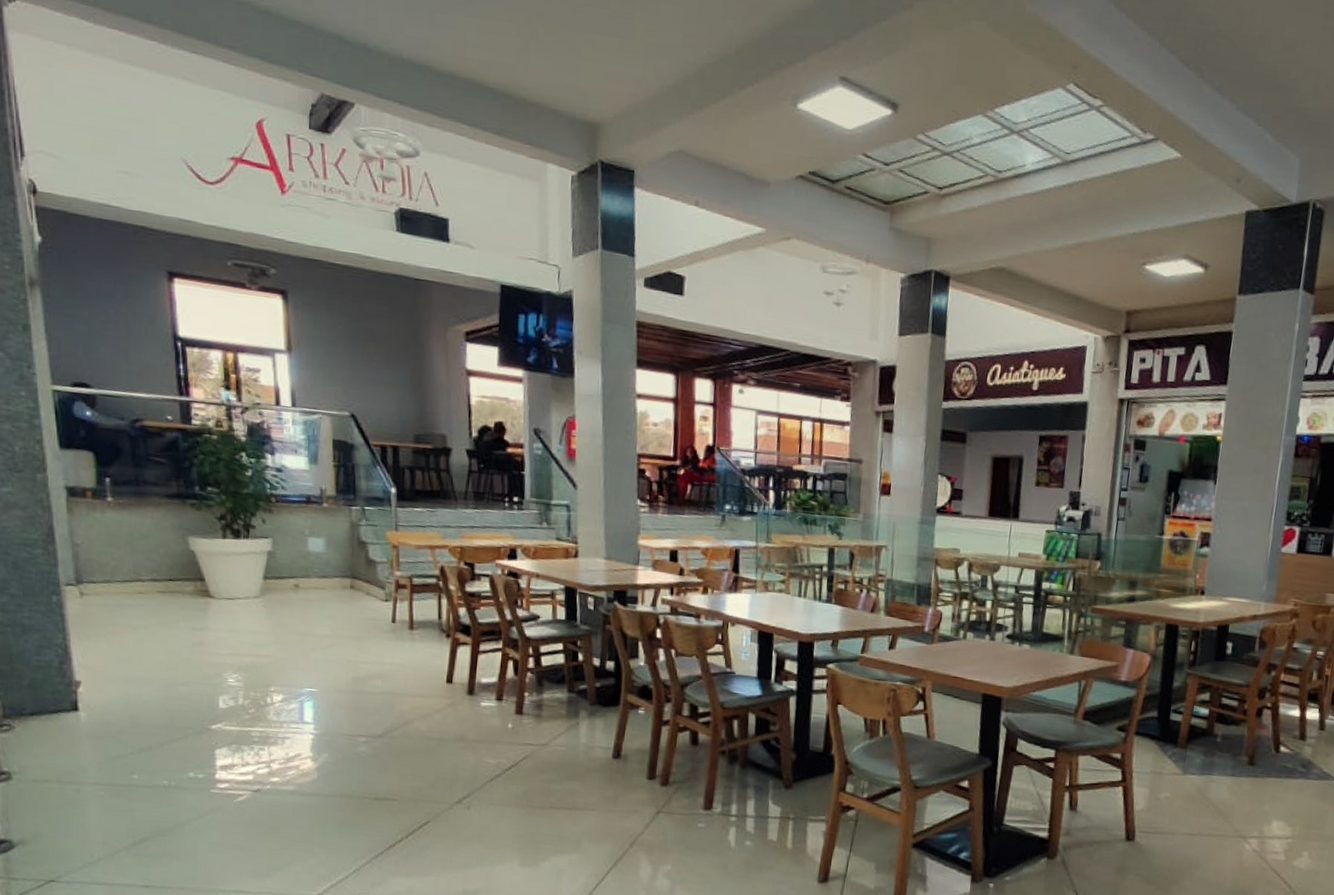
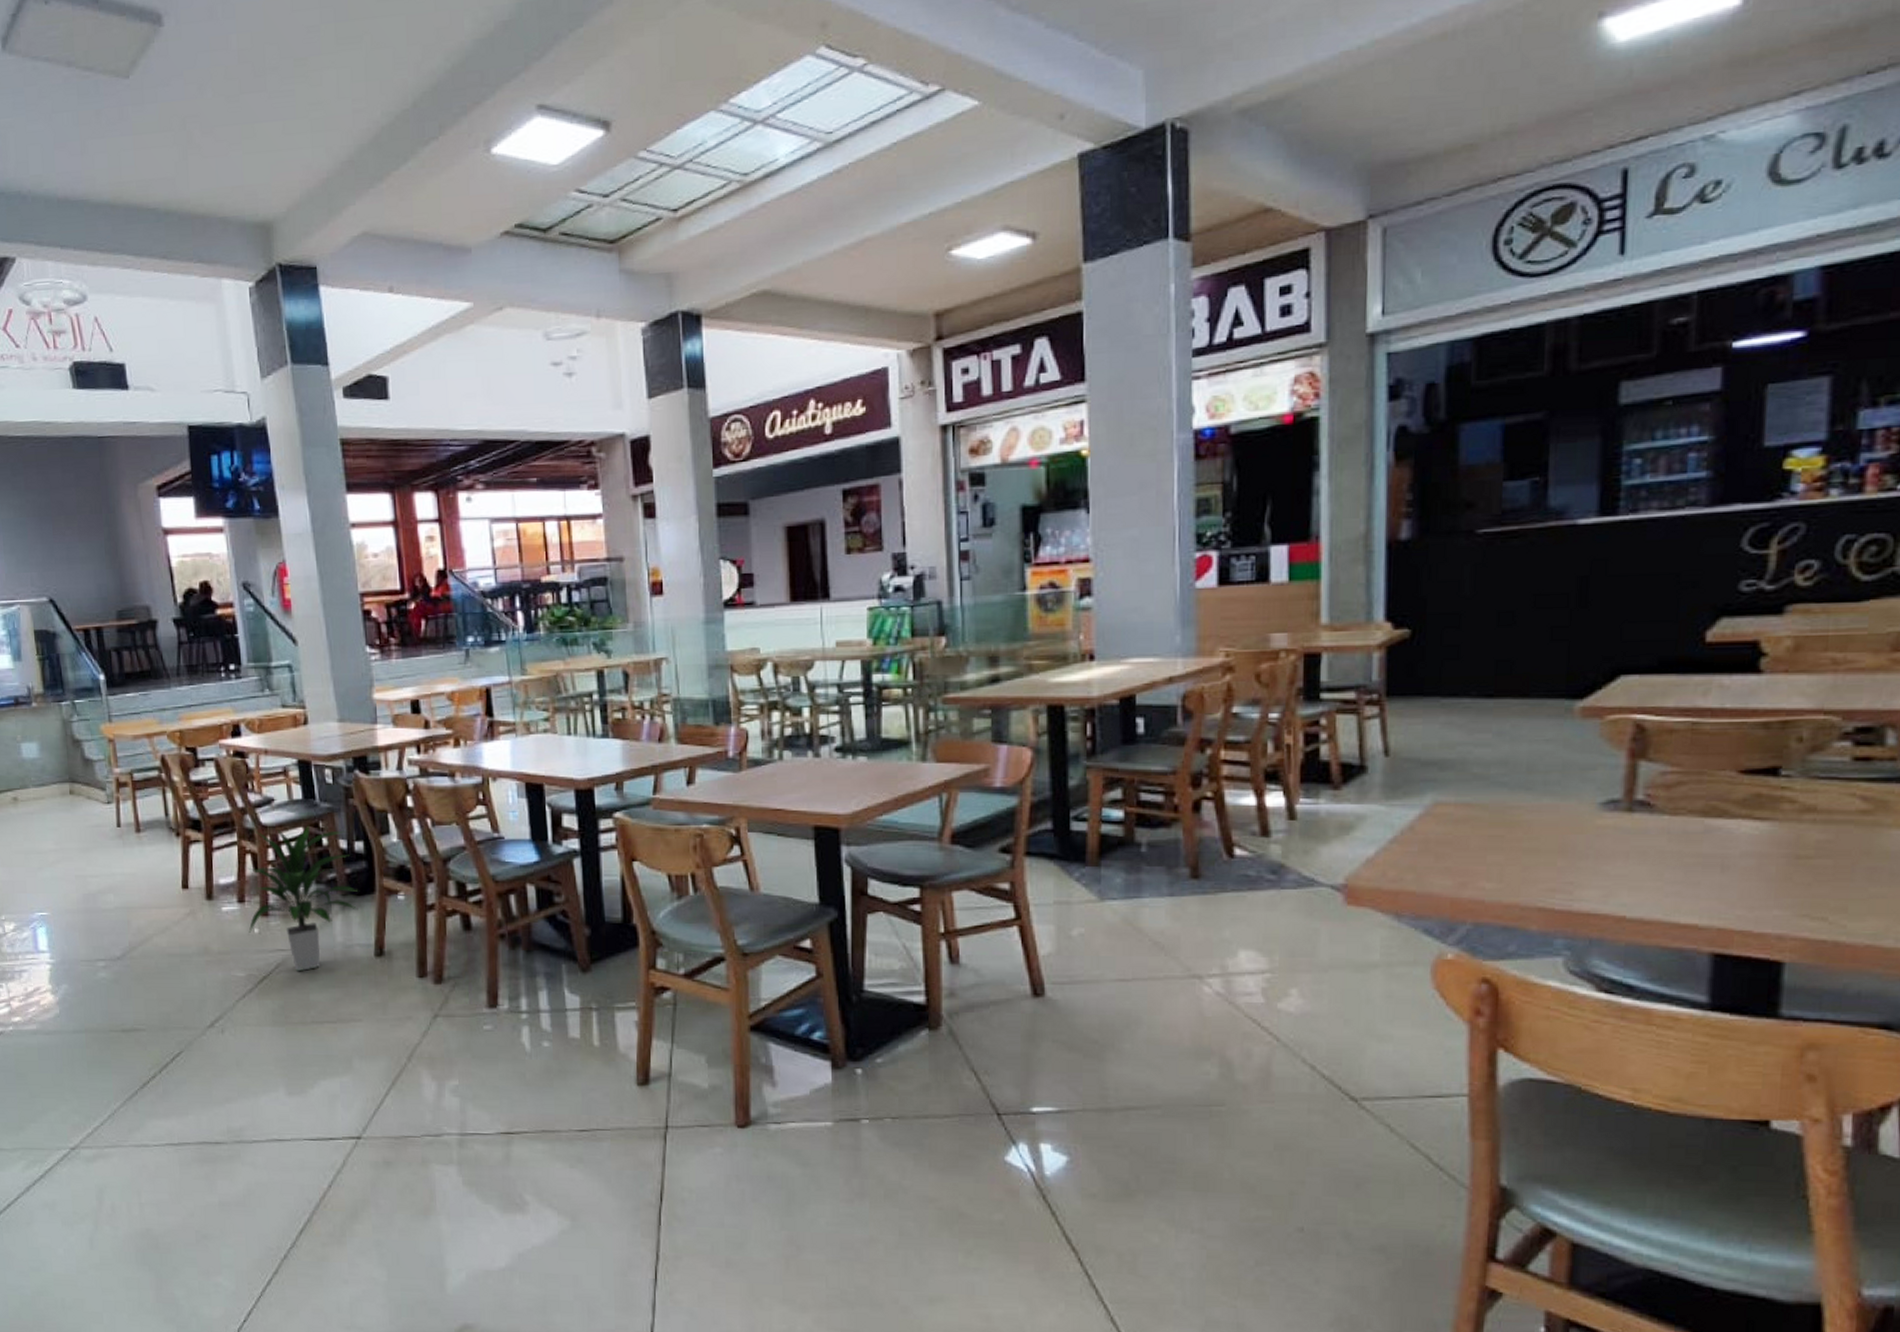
indoor plant: none [502,640,604,764] -> present [247,825,358,972]

